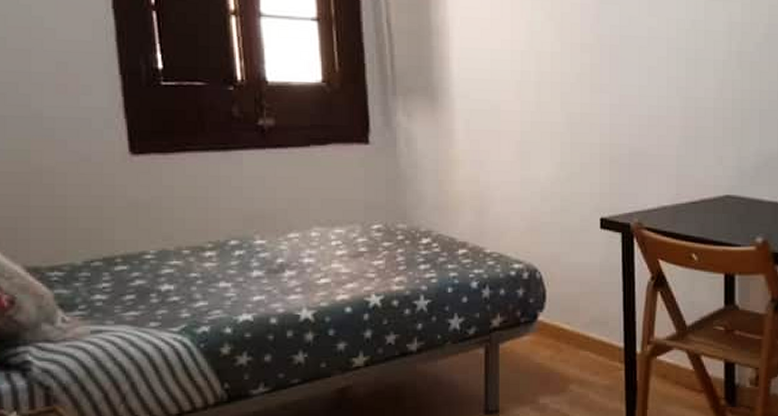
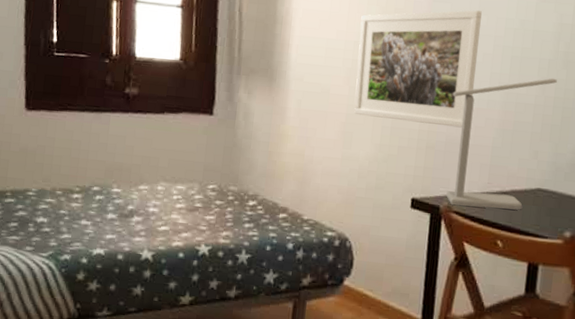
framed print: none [526,12,653,138] -> present [354,10,482,128]
desk lamp: none [631,80,733,222] -> present [446,78,557,210]

